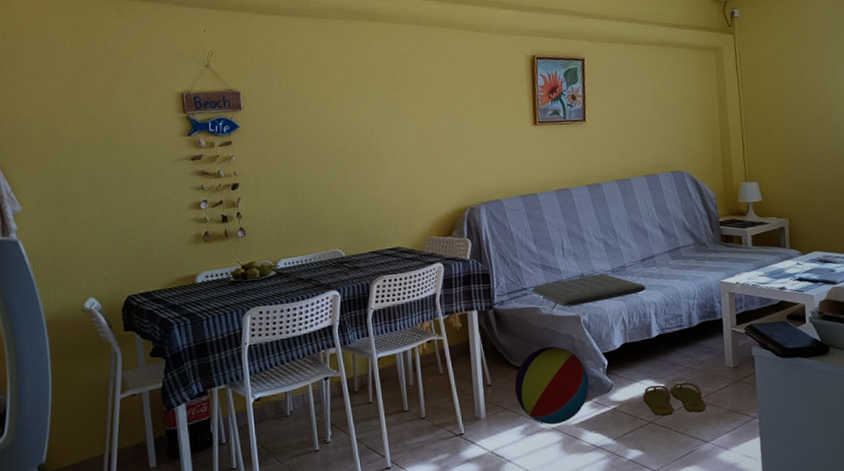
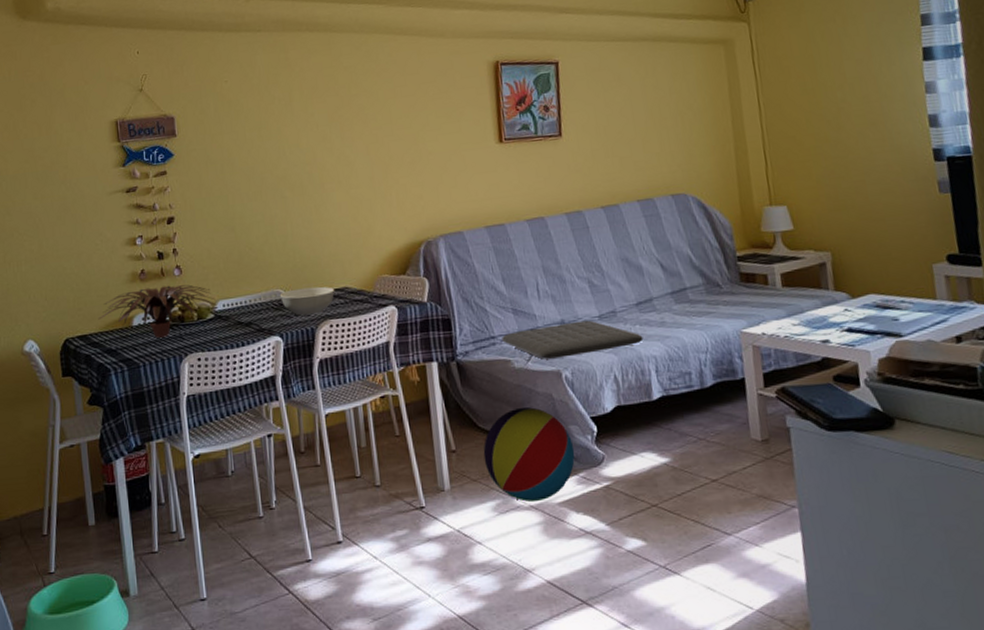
plant: none [161,245,279,294] -> present [98,284,217,338]
bowl: none [338,246,389,273] -> present [279,286,335,316]
flip-flop: present [642,382,706,416] -> none [642,457,726,498]

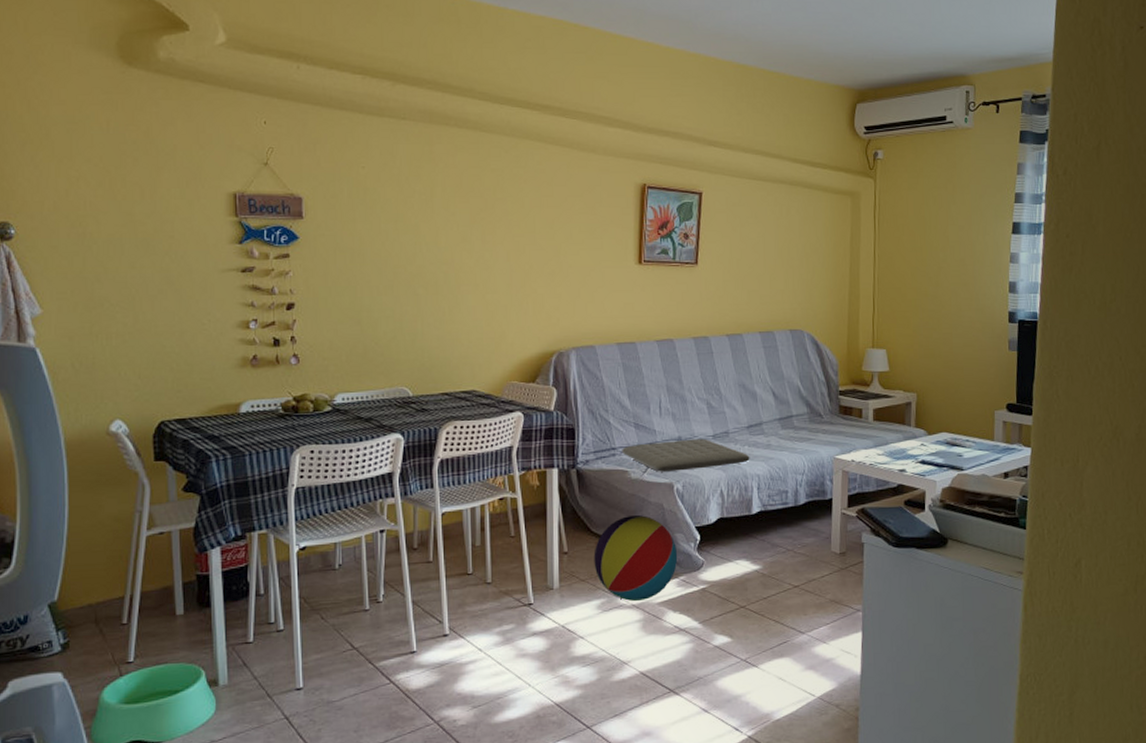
plant: present [98,284,217,338] -> none [200,374,336,427]
bowl: present [279,286,335,316] -> none [404,387,462,415]

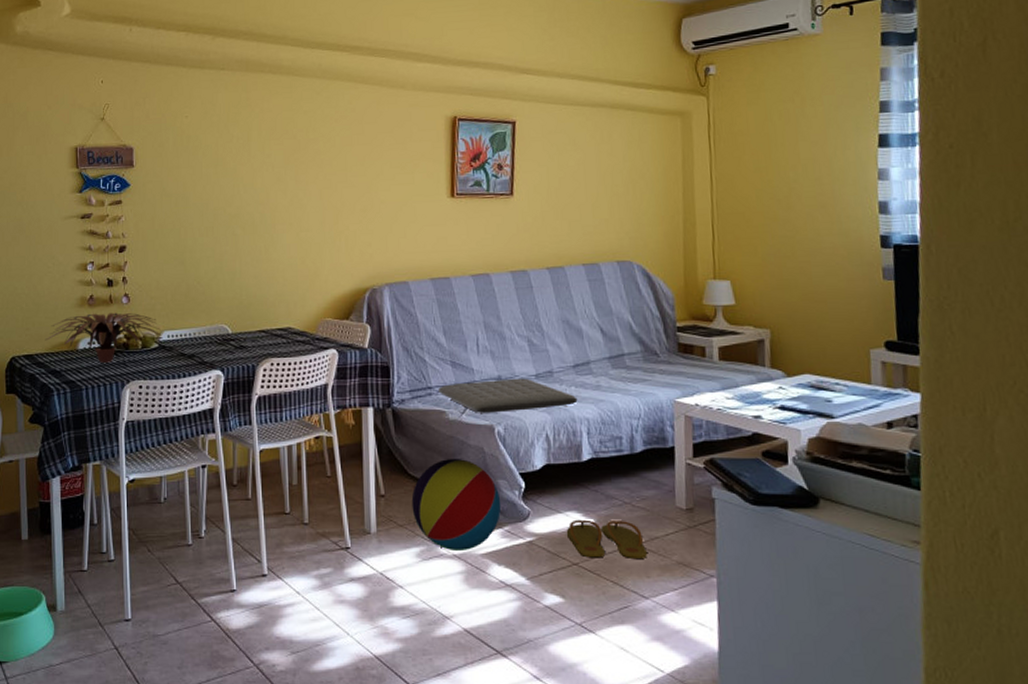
plant: none [200,374,336,427] -> present [45,312,162,363]
flip-flop: none [735,566,805,601] -> present [566,519,647,558]

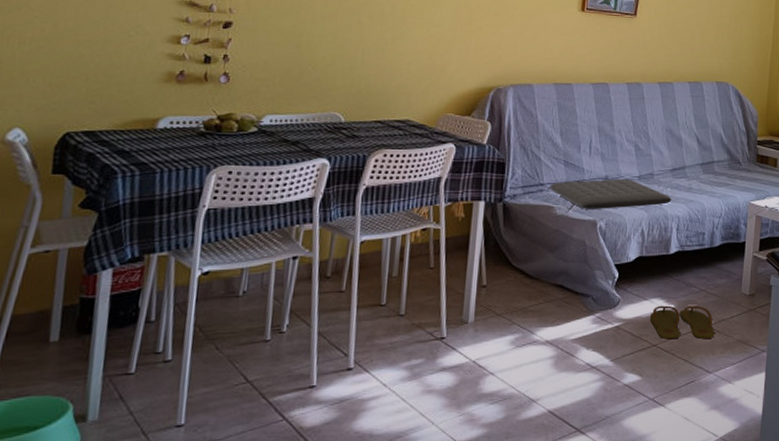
plant: present [45,312,162,363] -> none [114,90,264,145]
beach ball: present [411,458,502,550] -> none [511,250,596,337]

